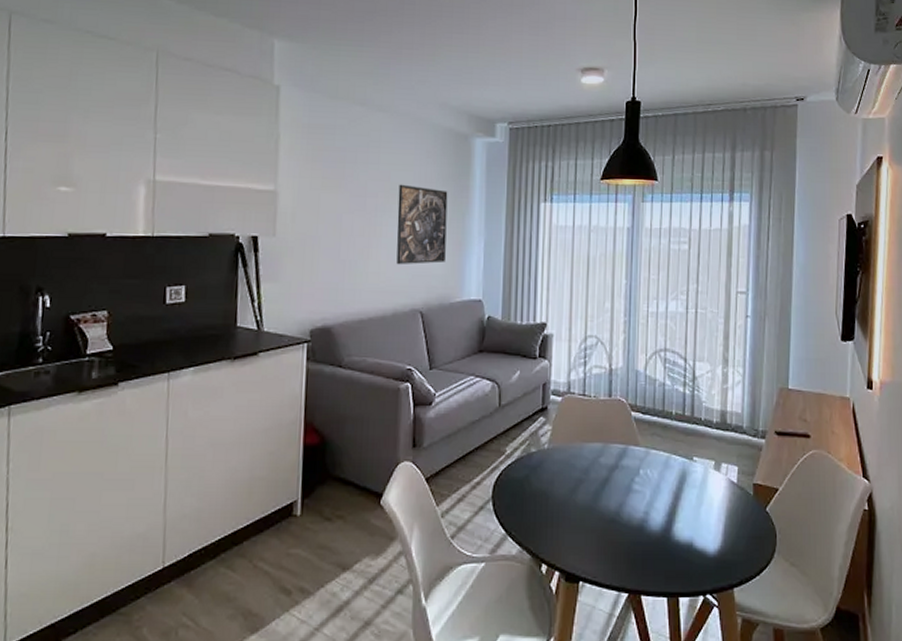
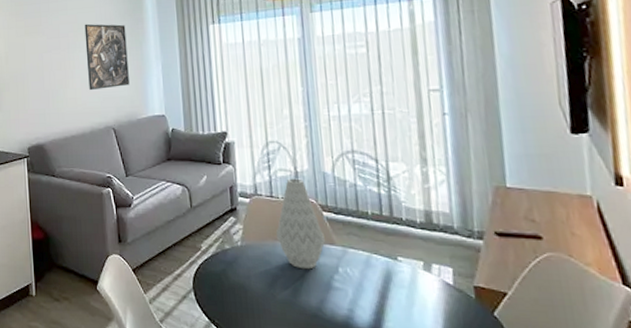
vase: none [583,376,631,472] -> present [276,178,326,270]

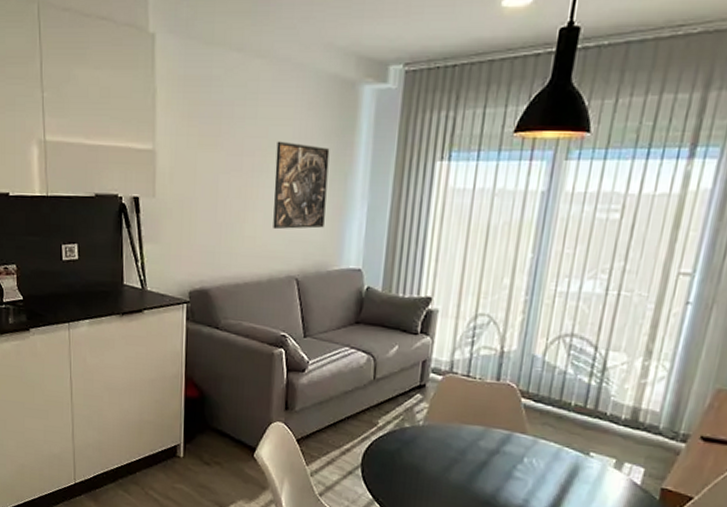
vase: present [276,178,326,270] -> none [463,358,518,457]

